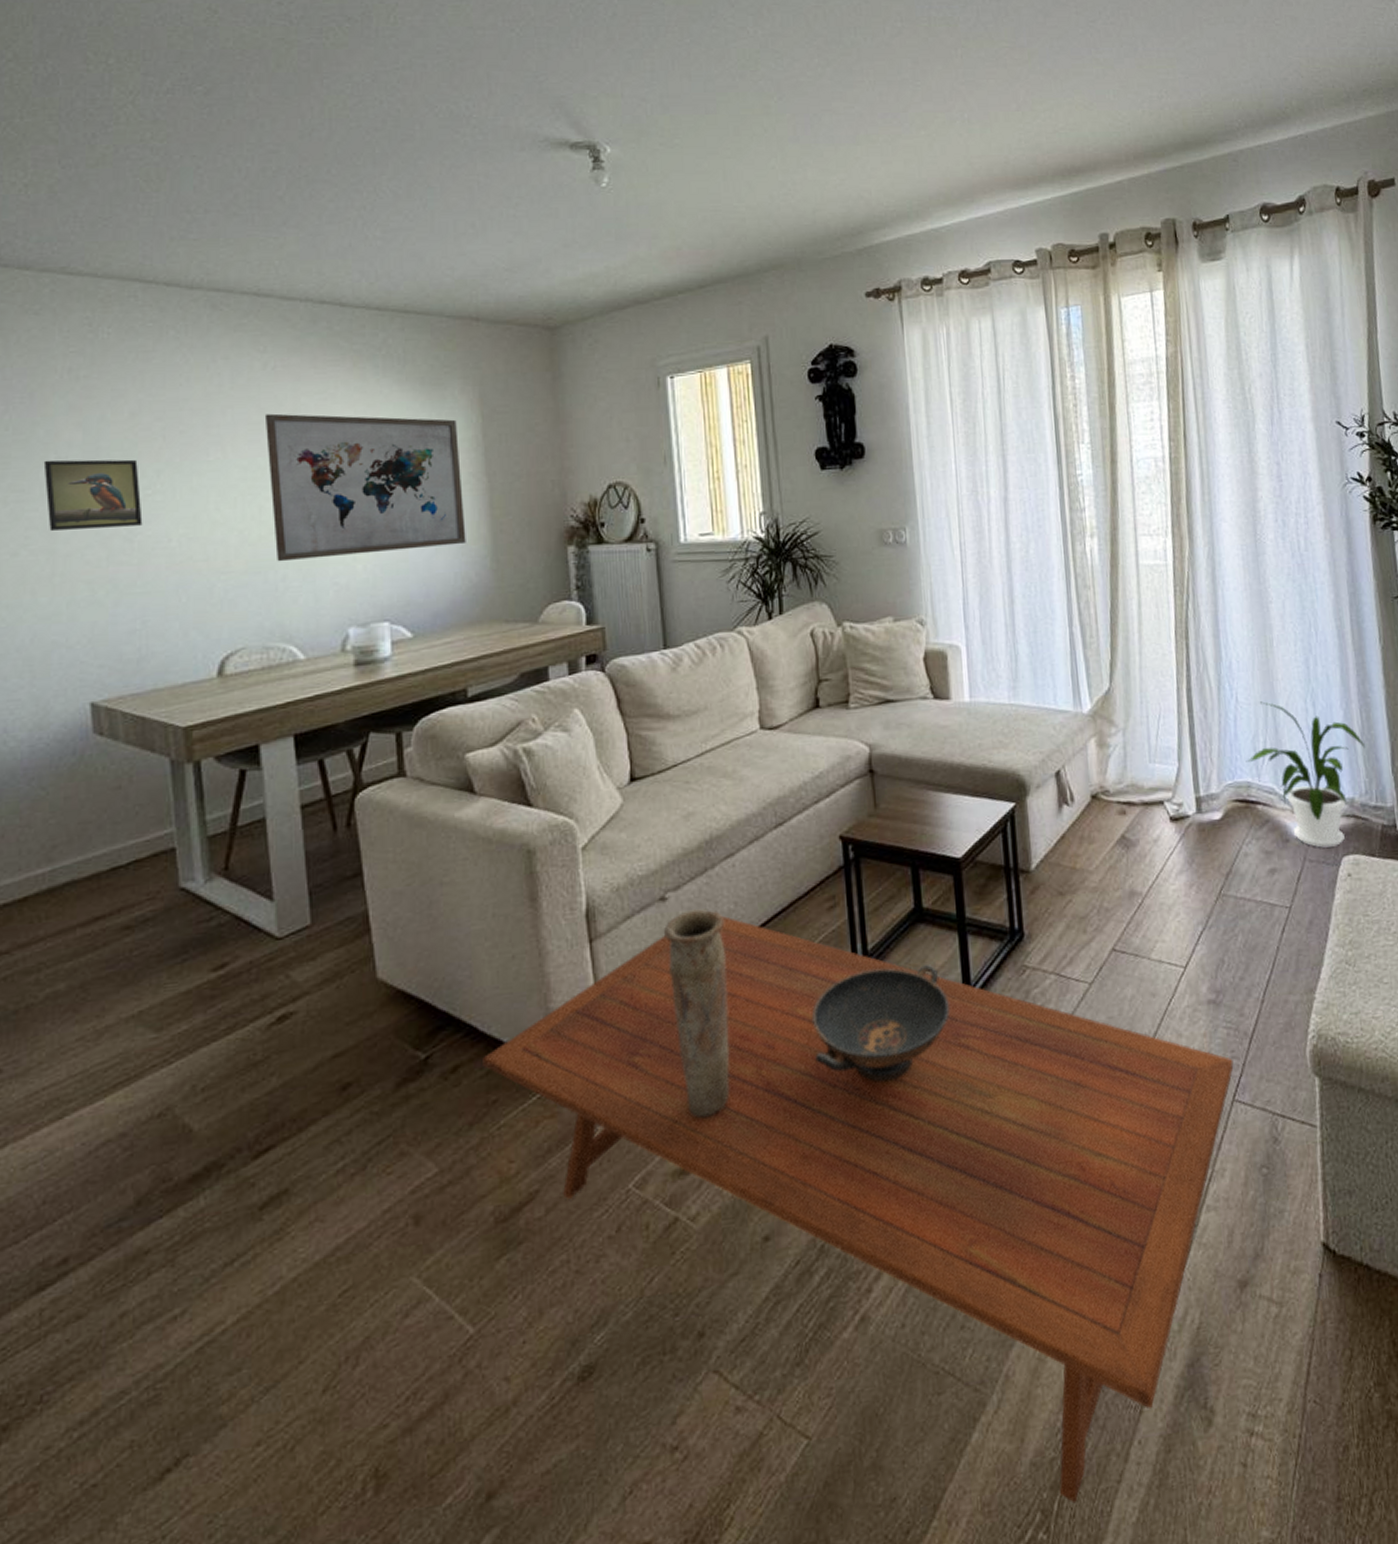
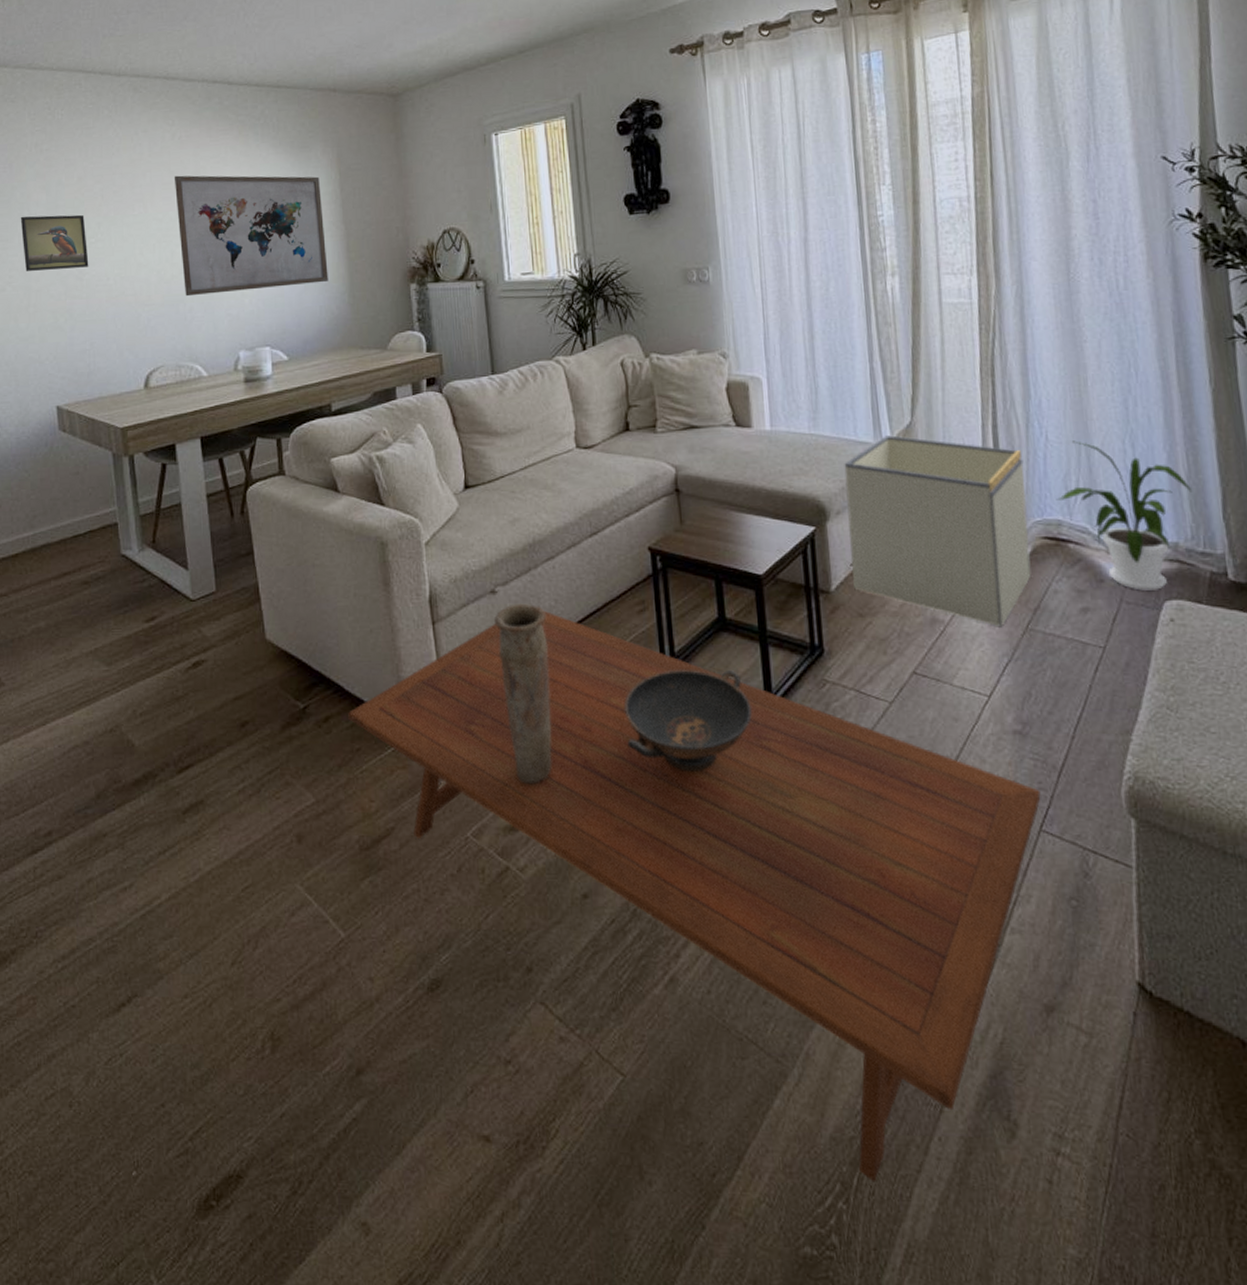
storage bin: none [1044,702,1224,894] -> present [844,435,1032,626]

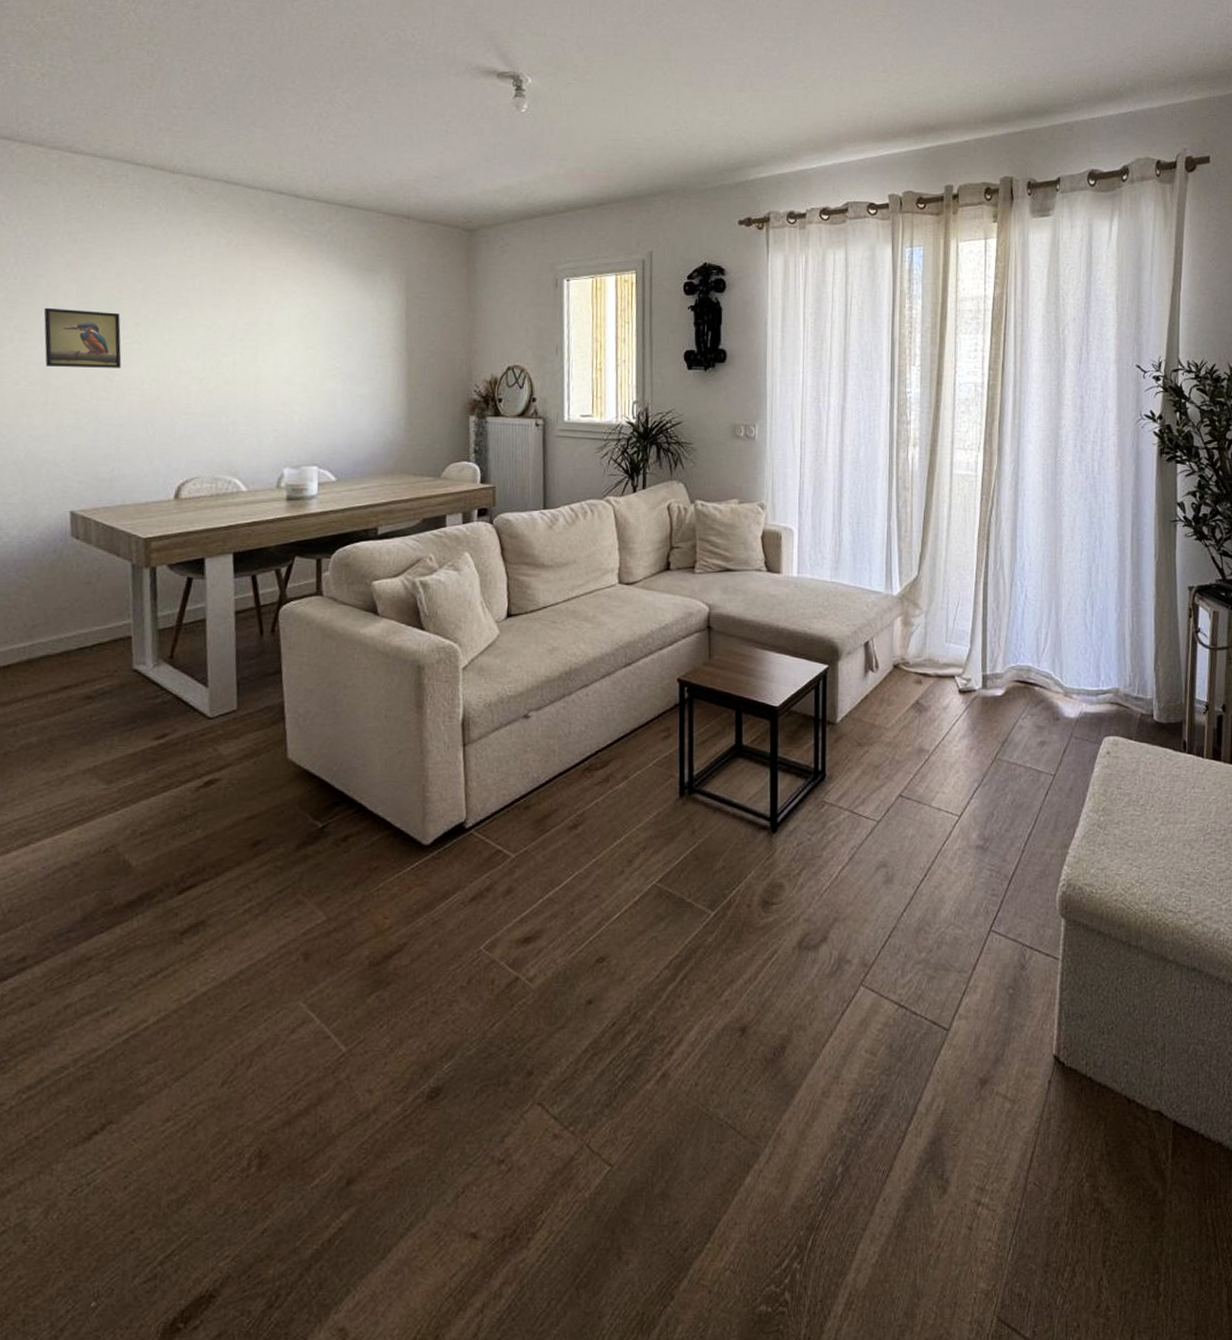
wall art: present [174,175,329,297] -> none [226,283,386,409]
coffee table: present [348,611,1041,1183] -> none [368,736,993,1243]
vase: present [495,603,552,784] -> none [525,728,576,898]
decorative bowl: present [624,670,752,773] -> none [642,792,757,886]
storage bin: present [844,435,1032,626] -> none [856,587,1005,756]
house plant: present [1056,440,1191,591] -> none [1028,599,1133,728]

